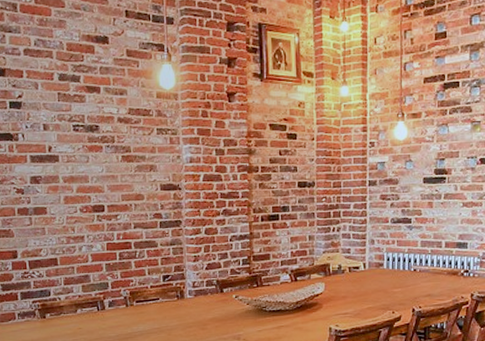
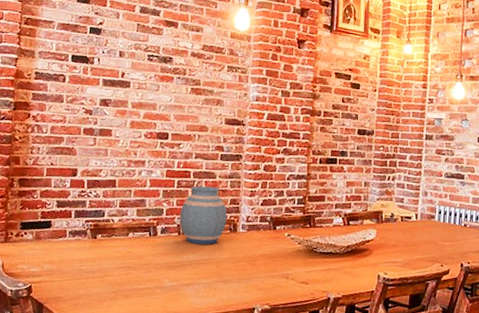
vase: none [125,256,174,315] -> present [180,186,228,245]

